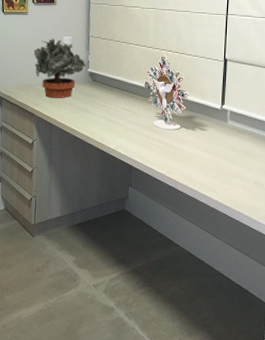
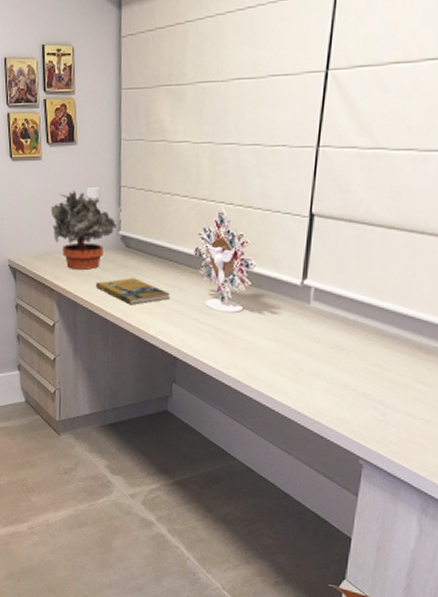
booklet: none [68,104,126,126] -> present [95,278,170,305]

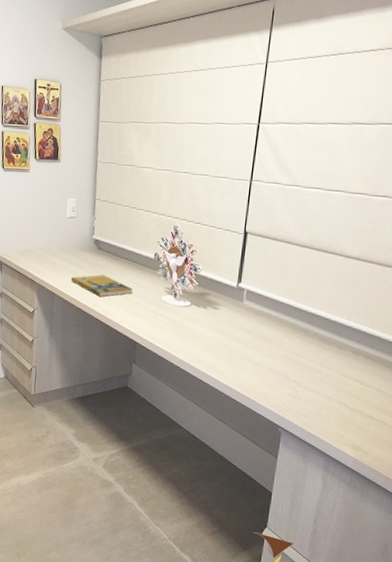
potted plant: present [50,190,117,270] -> none [35,199,91,266]

